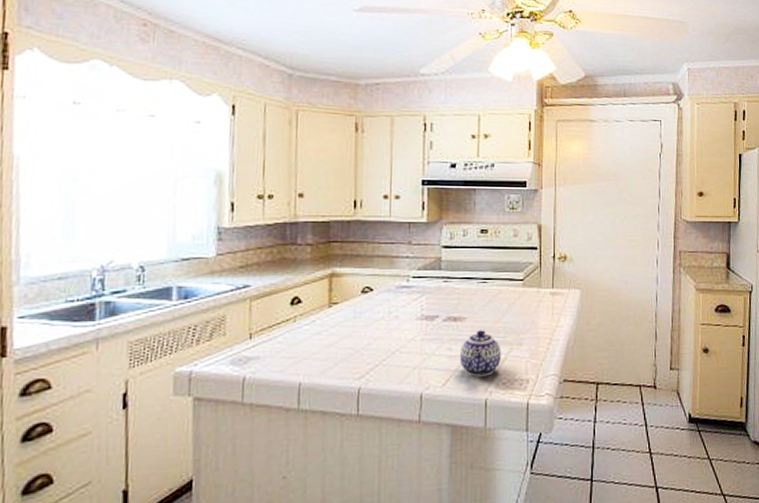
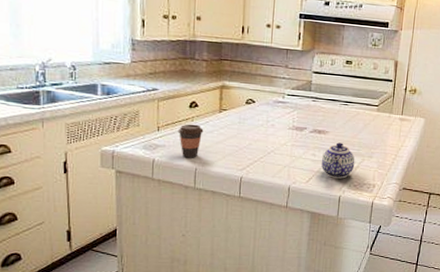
coffee cup: none [275,325,309,371] -> present [177,124,204,158]

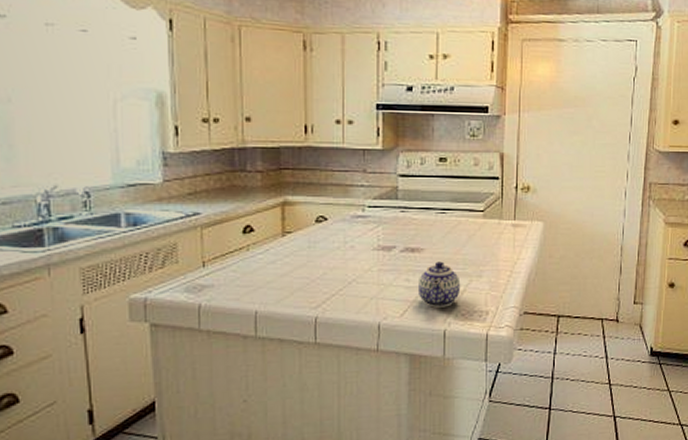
coffee cup: present [177,124,204,158] -> none [229,254,263,299]

